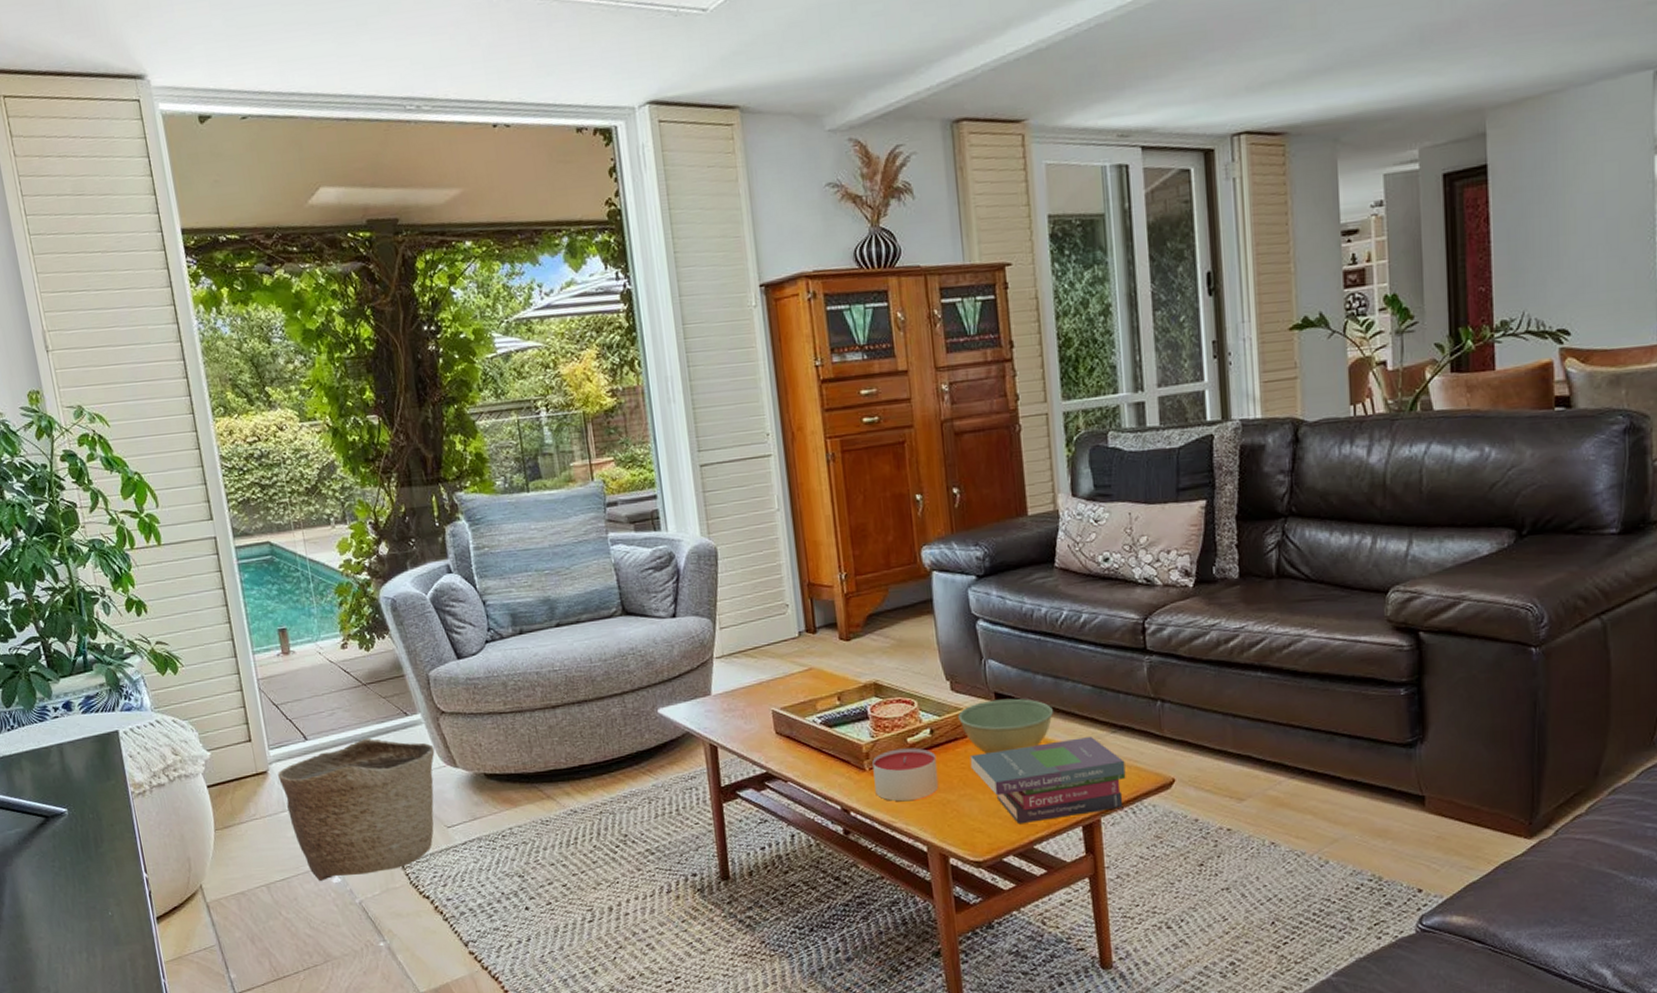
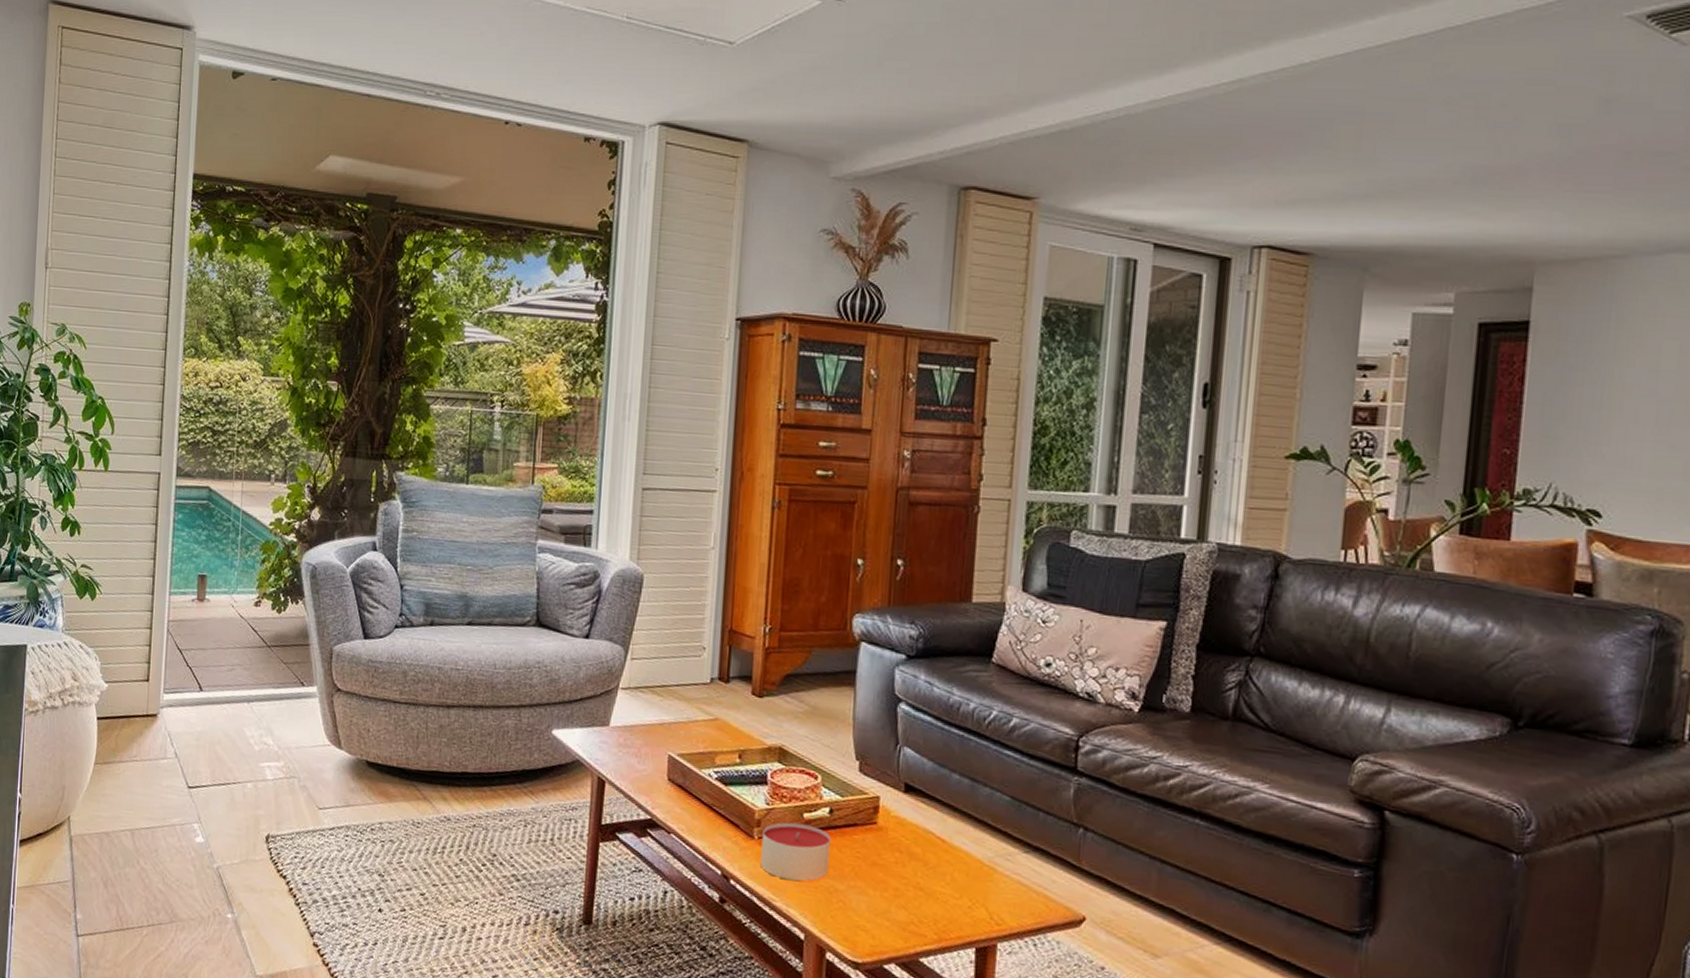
basket: present [278,738,435,882] -> none [166,700,323,841]
bowl: present [958,698,1053,754] -> none [862,790,965,851]
books: present [970,737,1126,825] -> none [866,845,1034,937]

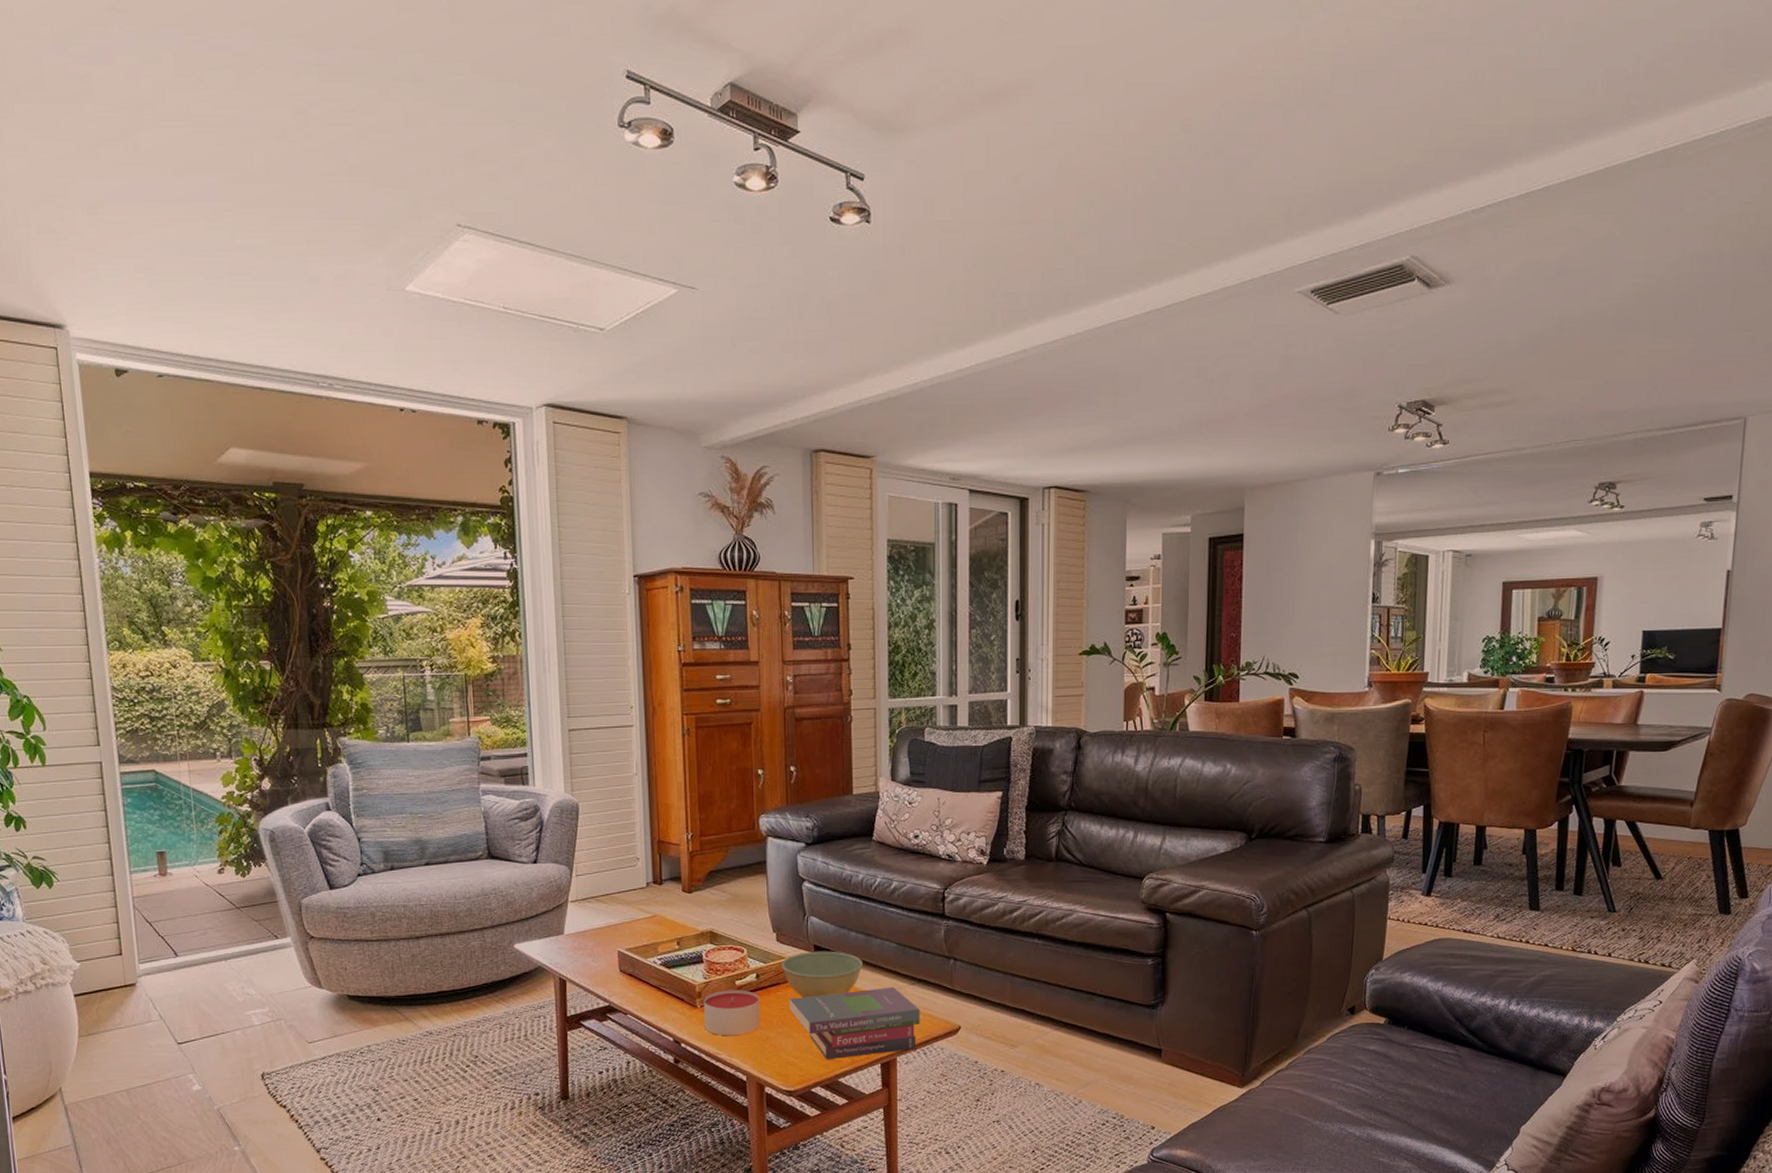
bowl: none [862,790,965,851] -> present [781,951,863,998]
books: none [866,845,1034,937] -> present [789,987,920,1060]

